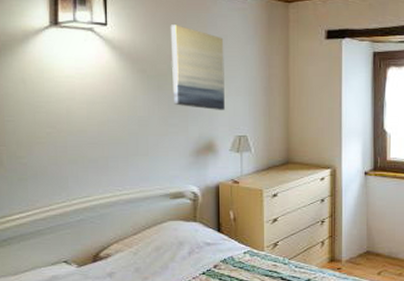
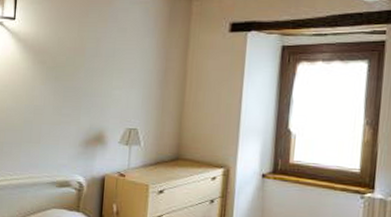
wall art: present [170,25,225,110] -> none [68,18,123,102]

